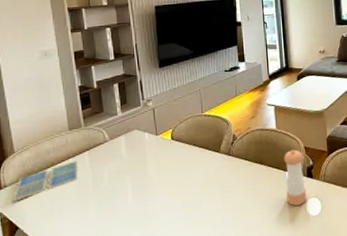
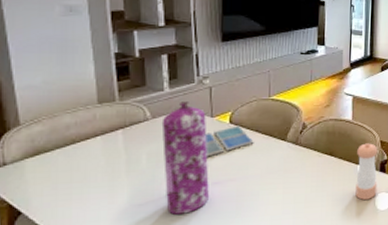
drink coaster: present [12,160,79,202] -> none [14,139,109,183]
gas cylinder: none [117,123,160,226] -> present [161,101,209,215]
drink coaster: none [153,141,193,172] -> present [205,125,254,157]

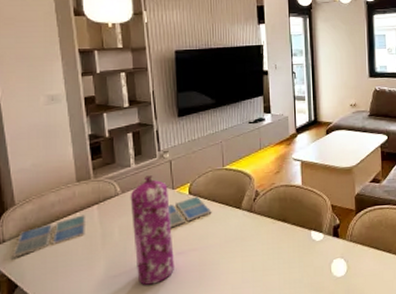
drink coaster: none [14,139,109,183] -> present [11,215,87,258]
pepper shaker: present [355,143,378,200] -> none [309,207,332,267]

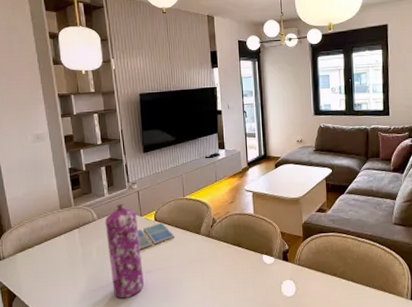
drink coaster: present [11,215,87,258] -> none [10,237,70,273]

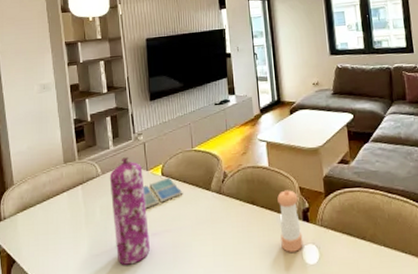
pepper shaker: none [261,234,282,287] -> present [277,190,303,252]

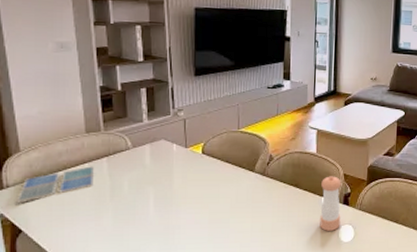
drink coaster: none [10,194,72,235] -> present [15,166,95,204]
gas cylinder: present [109,157,150,265] -> none [141,132,184,238]
drink coaster: present [143,177,183,209] -> none [180,156,224,185]

